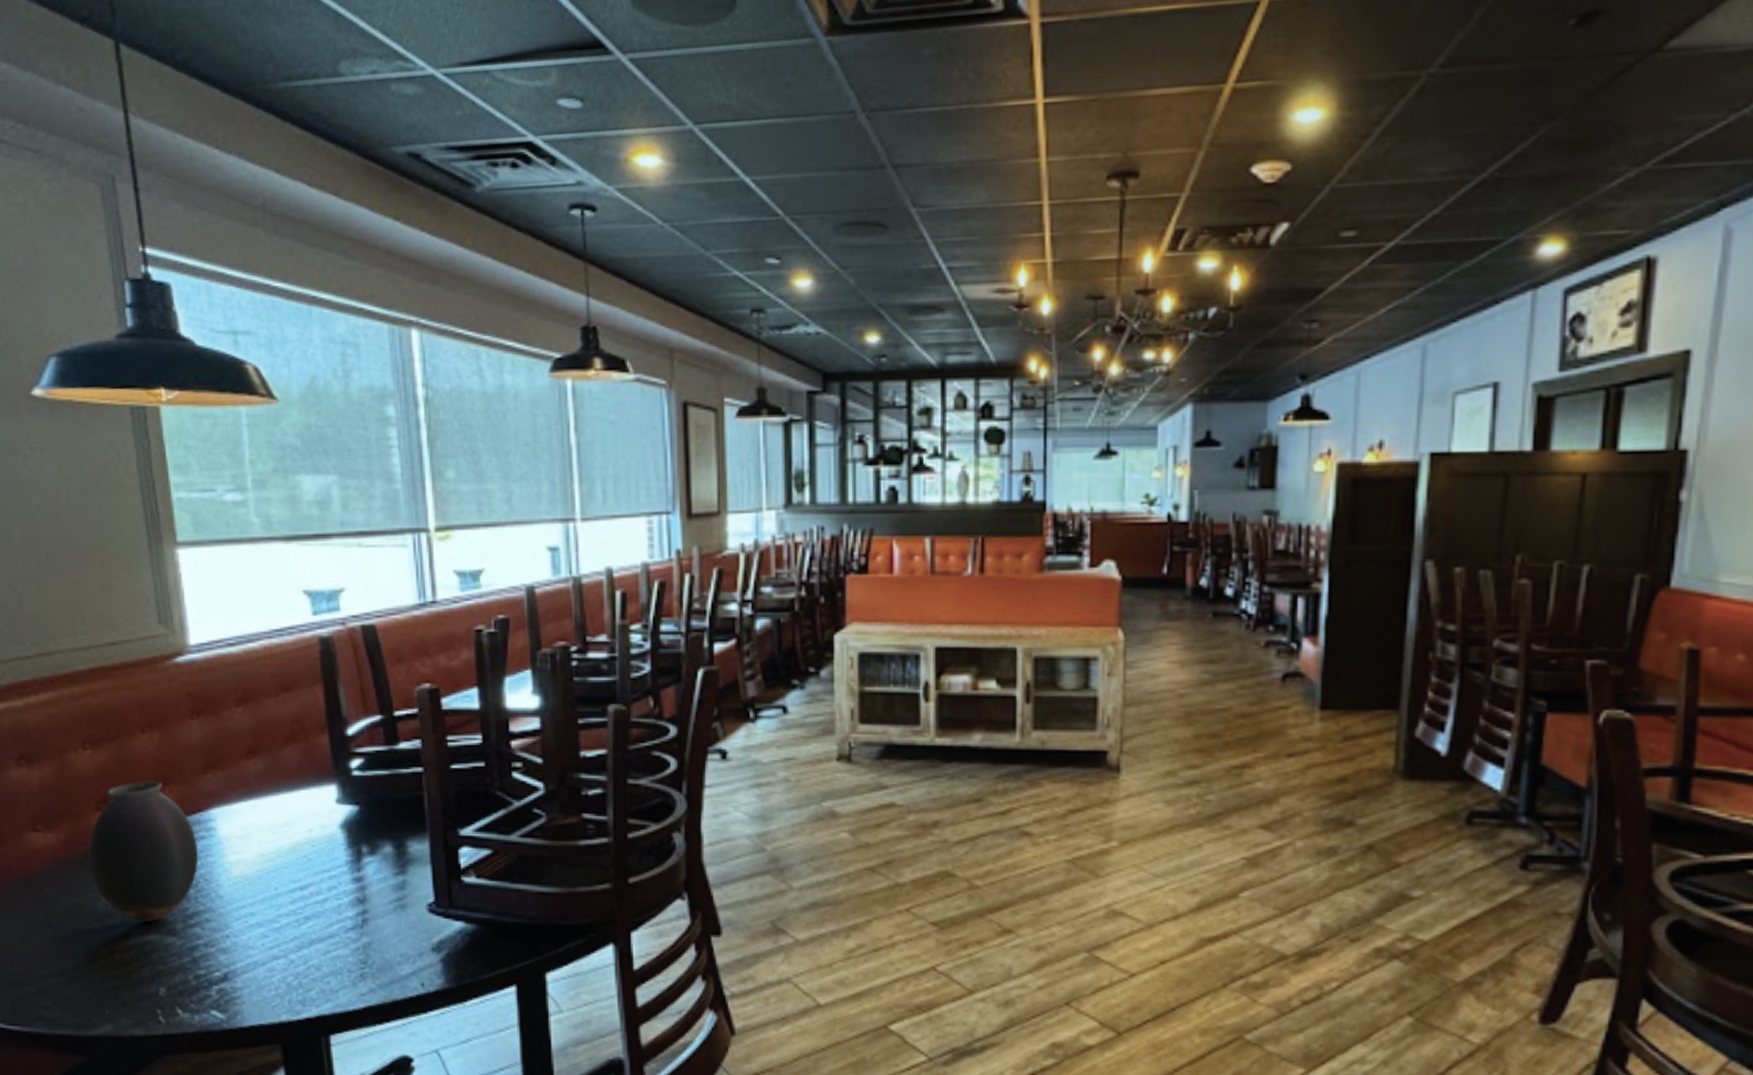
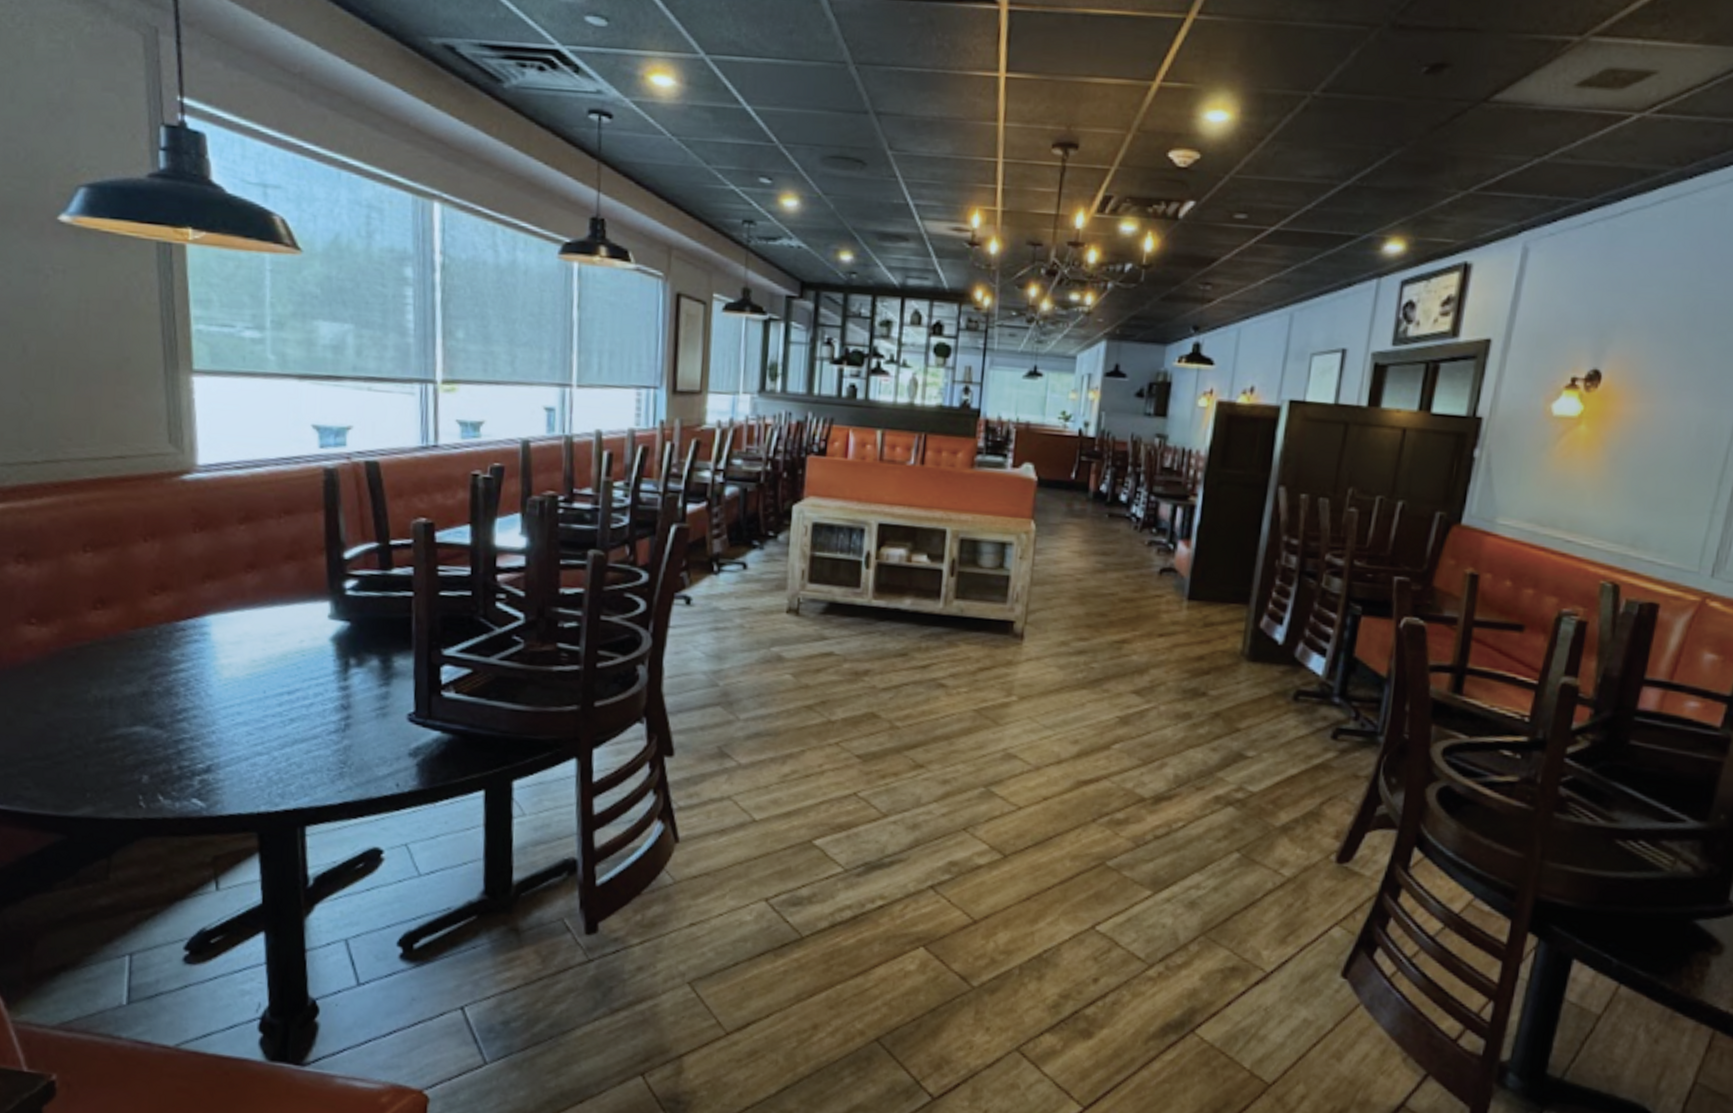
vase: present [88,780,199,922] -> none [81,585,192,715]

